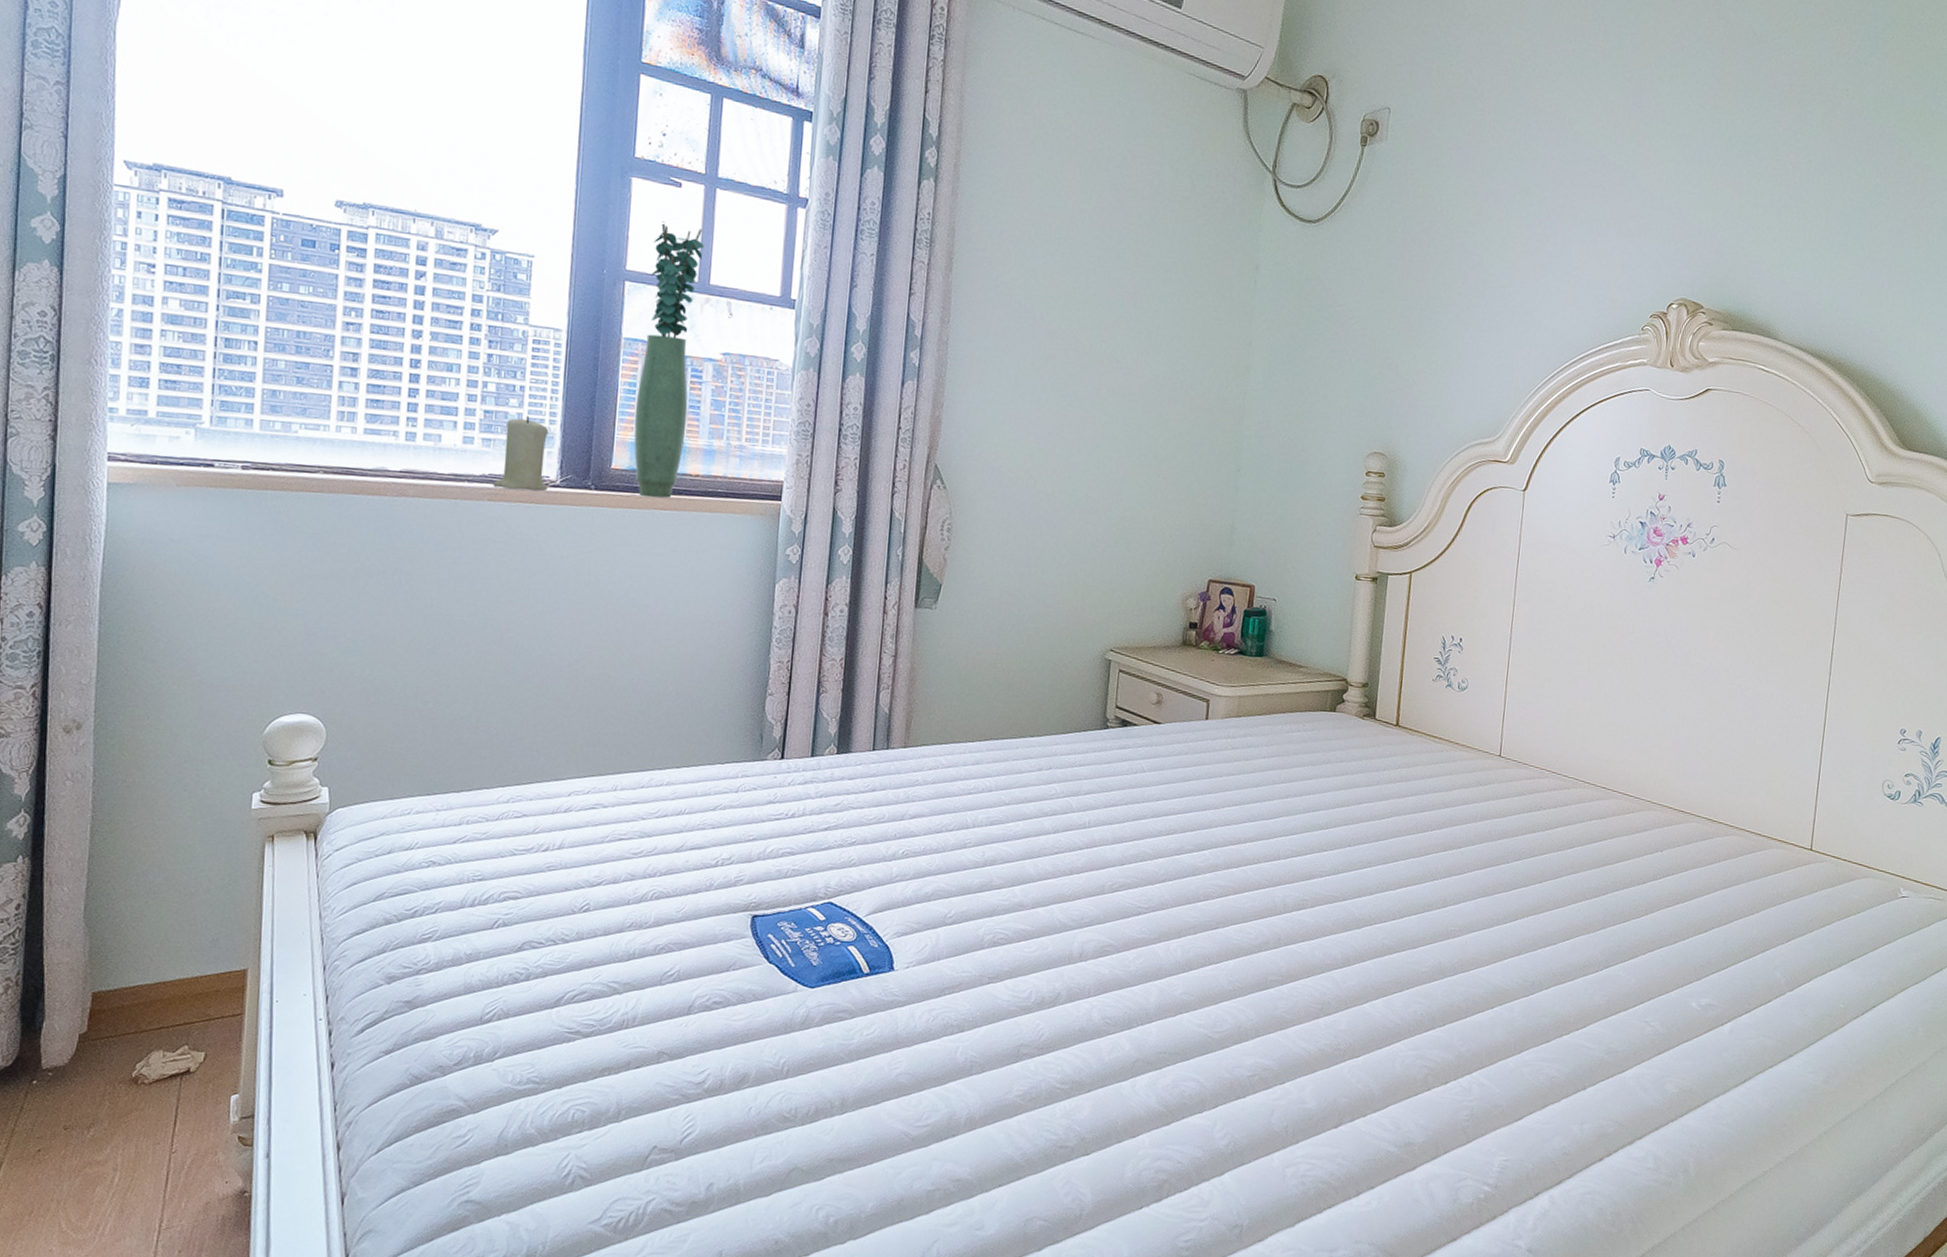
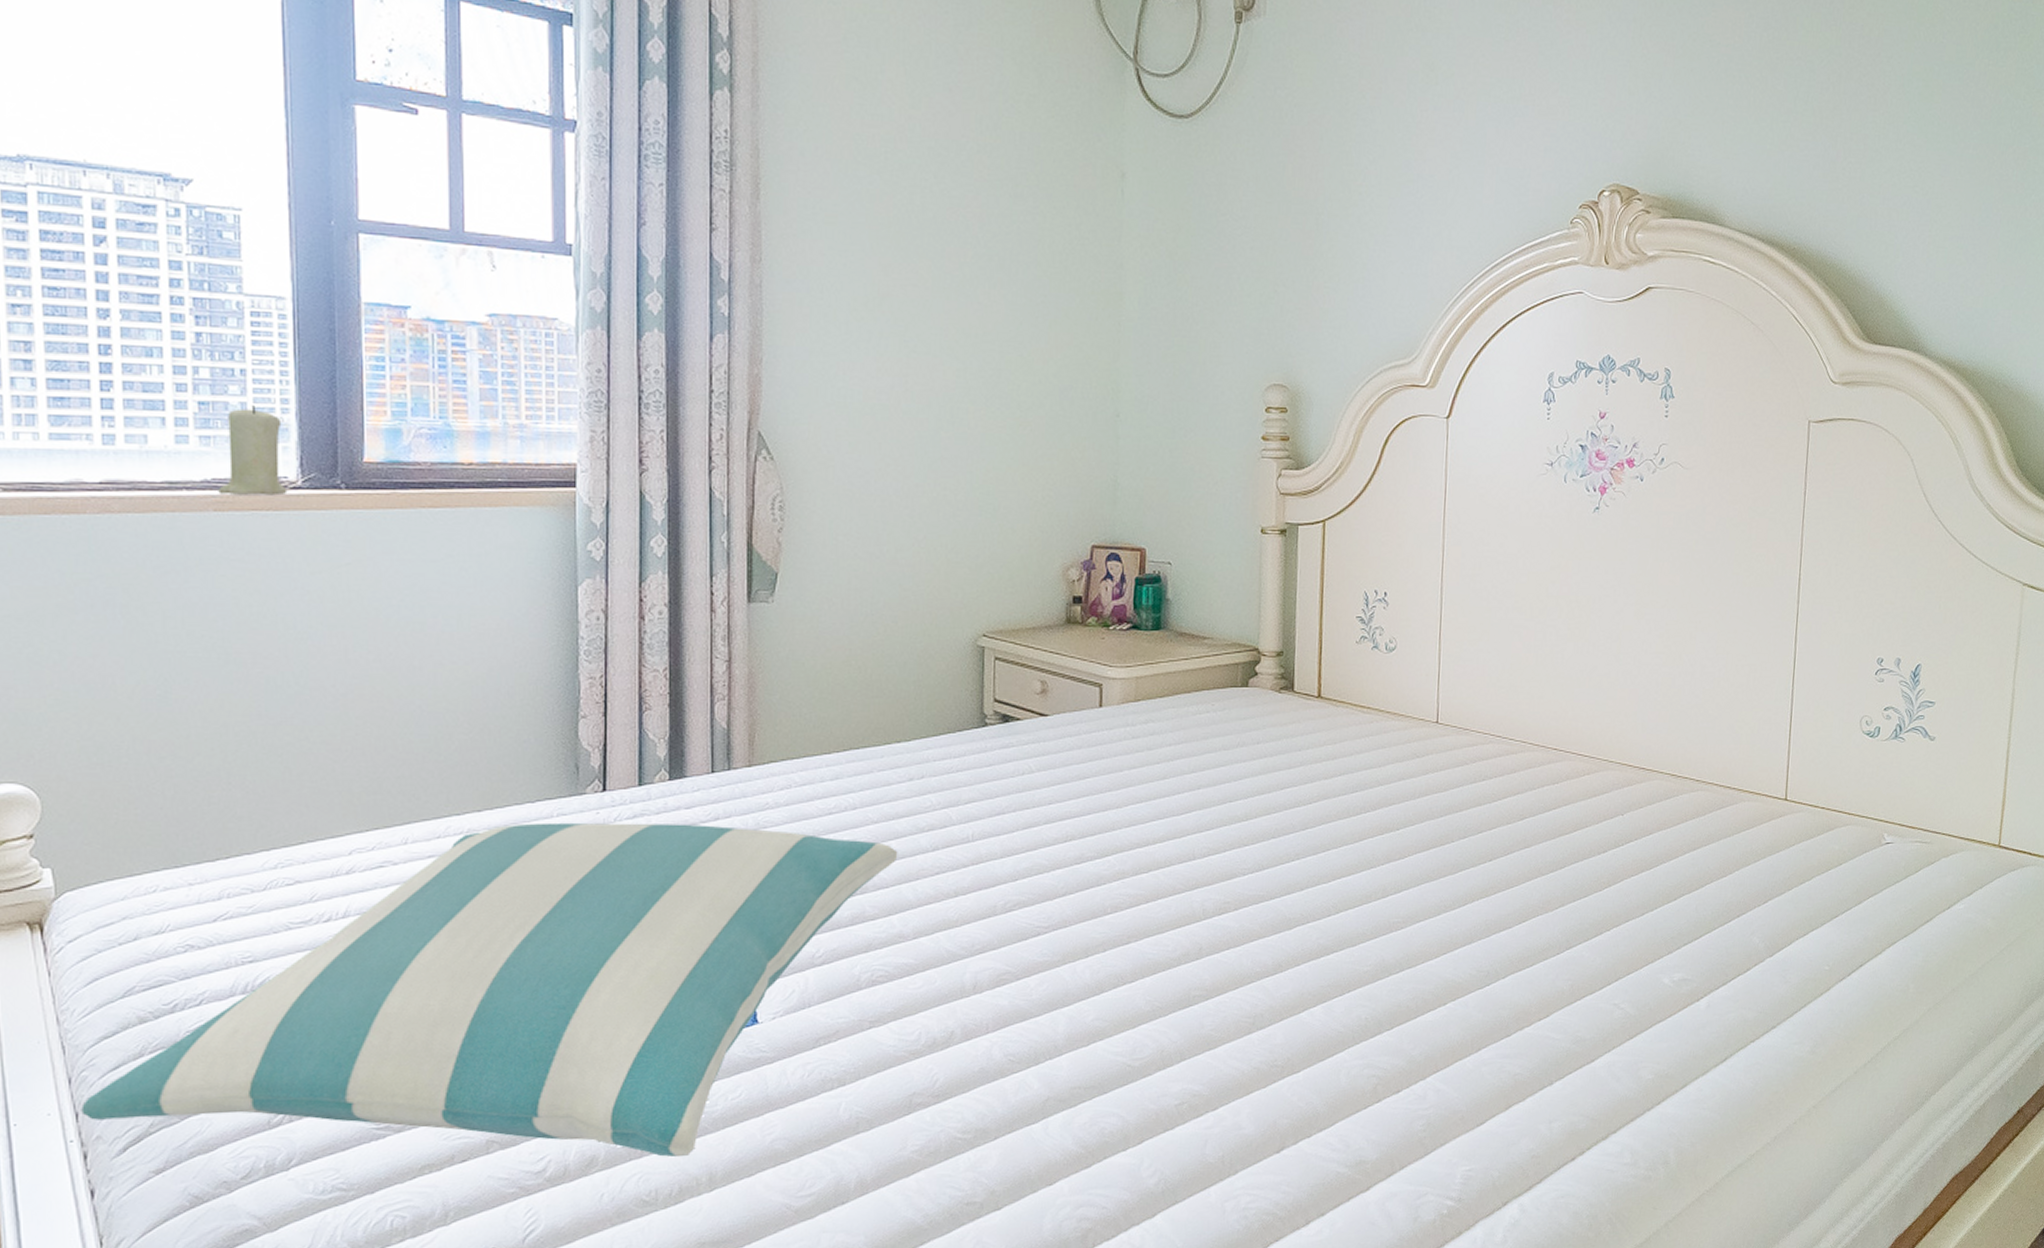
pillow: none [331,781,1024,1082] -> present [81,822,898,1158]
vase: present [634,221,704,499] -> none [386,157,453,494]

